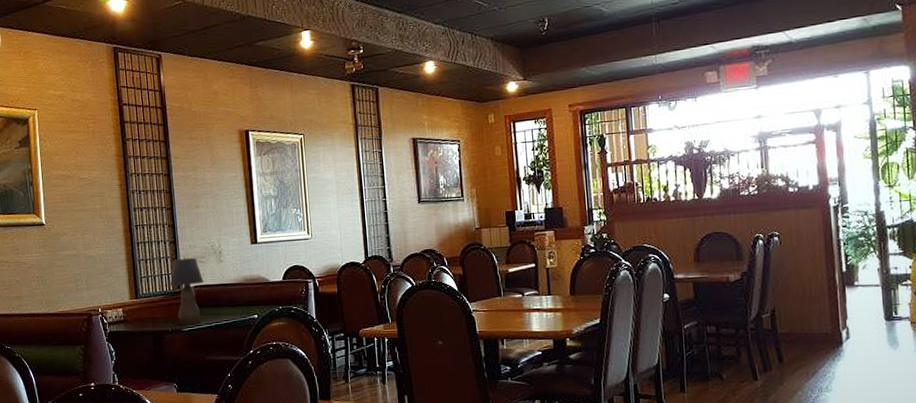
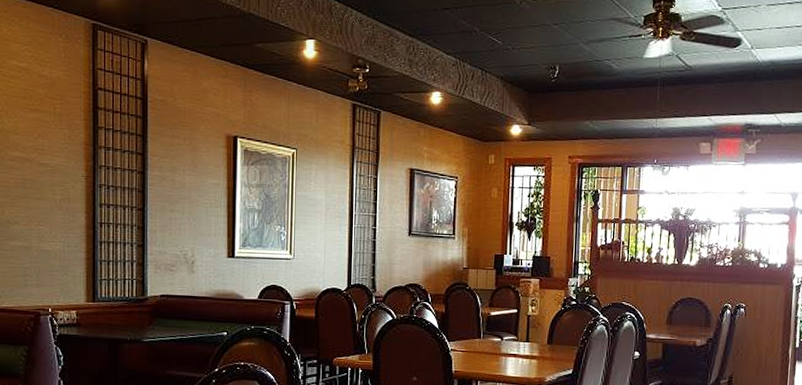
table lamp: present [170,257,205,326] -> none [133,263,172,337]

